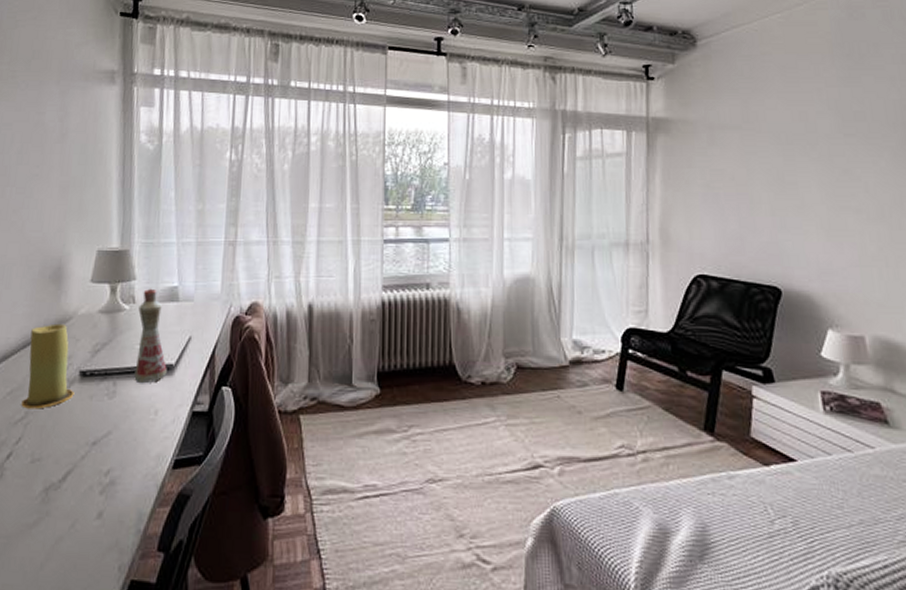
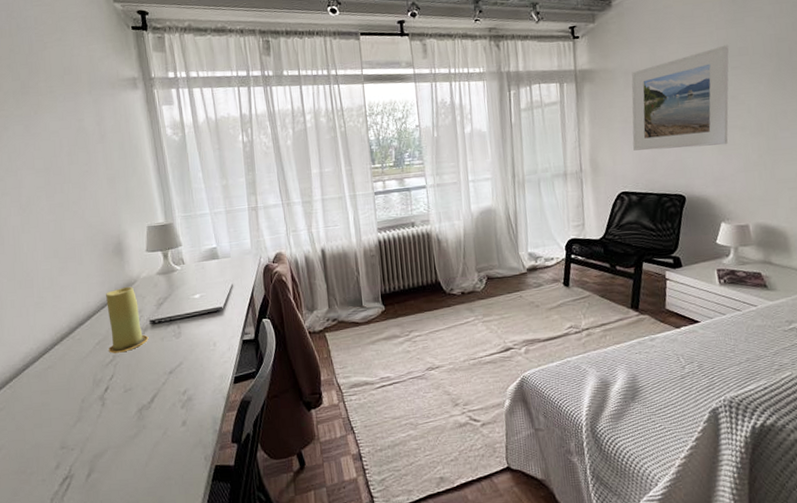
bottle: present [134,288,167,384] -> none [188,251,218,325]
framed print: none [715,106,842,230] -> present [631,45,729,151]

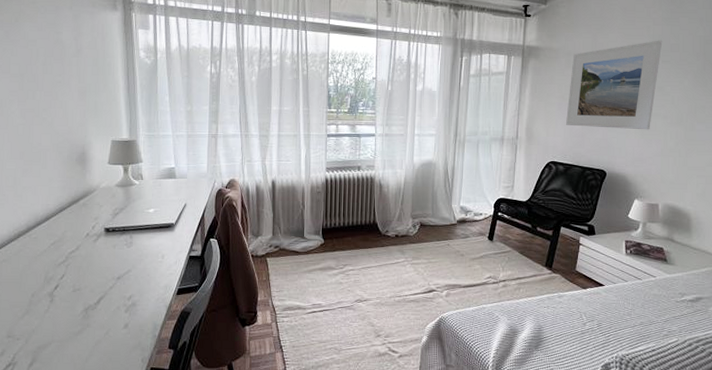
candle: present [106,286,149,354] -> none [62,194,102,255]

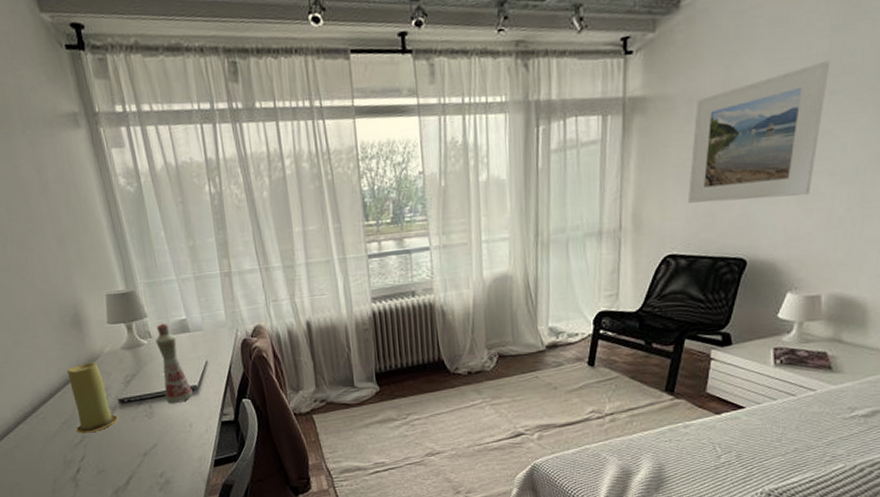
candle: none [62,194,102,255] -> present [67,362,119,434]
bottle: none [145,168,169,237] -> present [155,323,193,404]

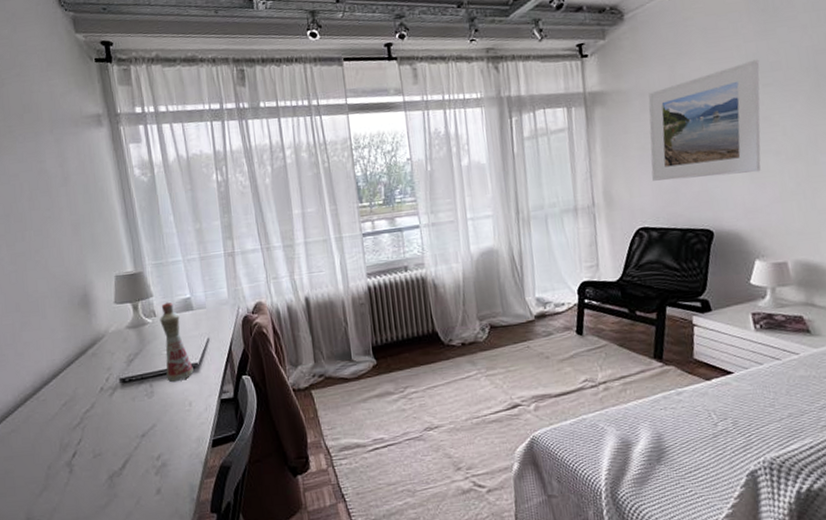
candle: present [67,362,119,434] -> none [72,341,119,415]

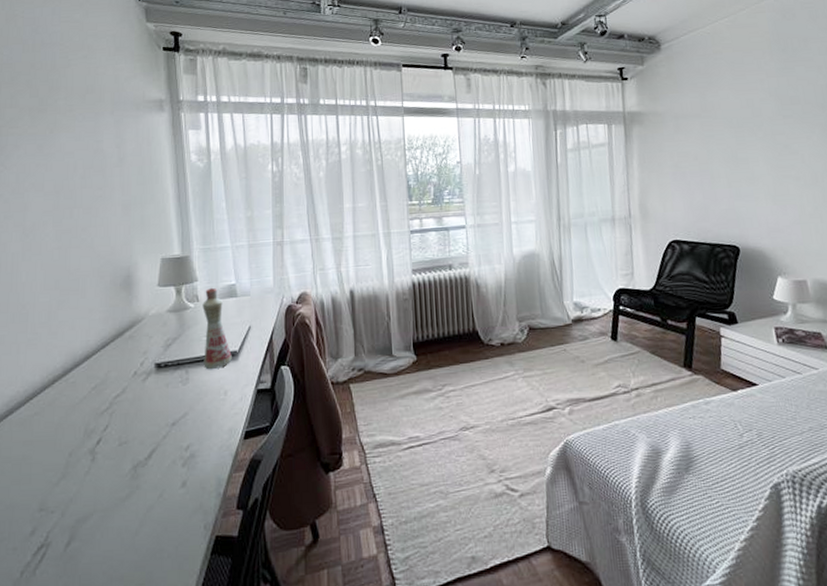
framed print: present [648,59,761,181] -> none [681,93,782,198]

